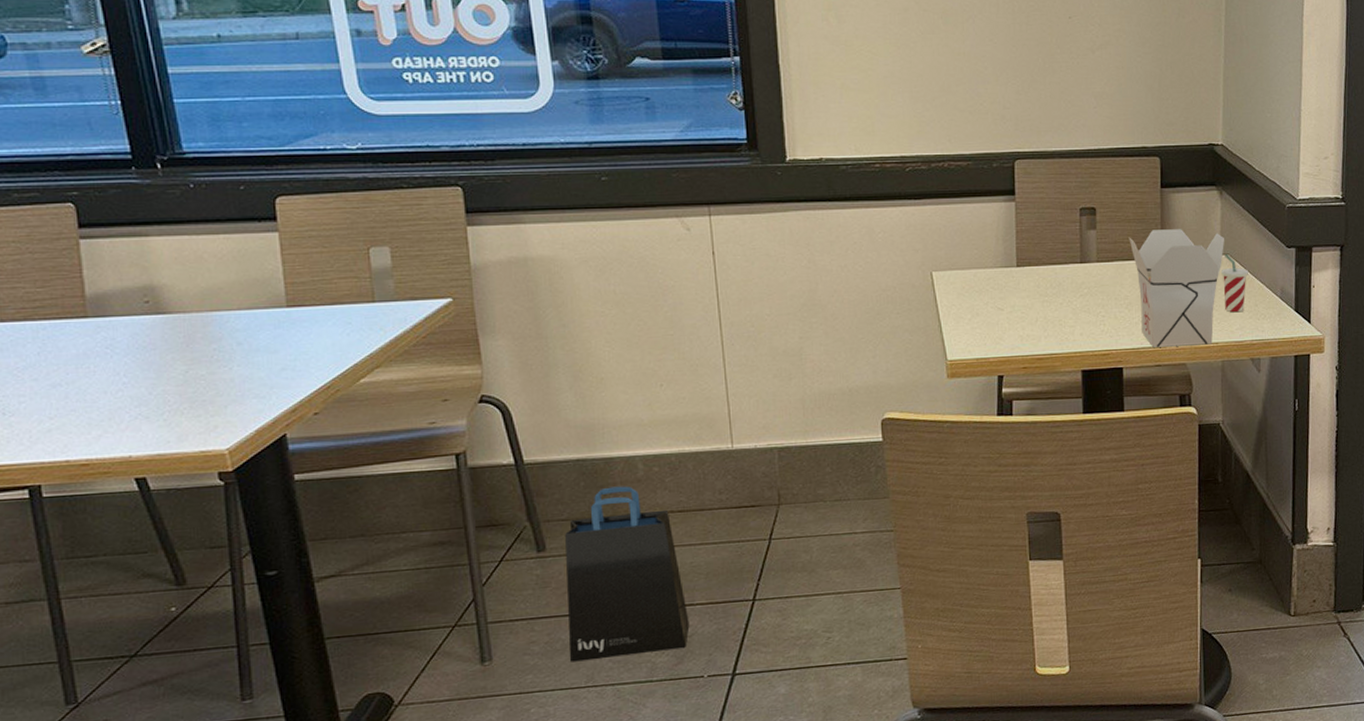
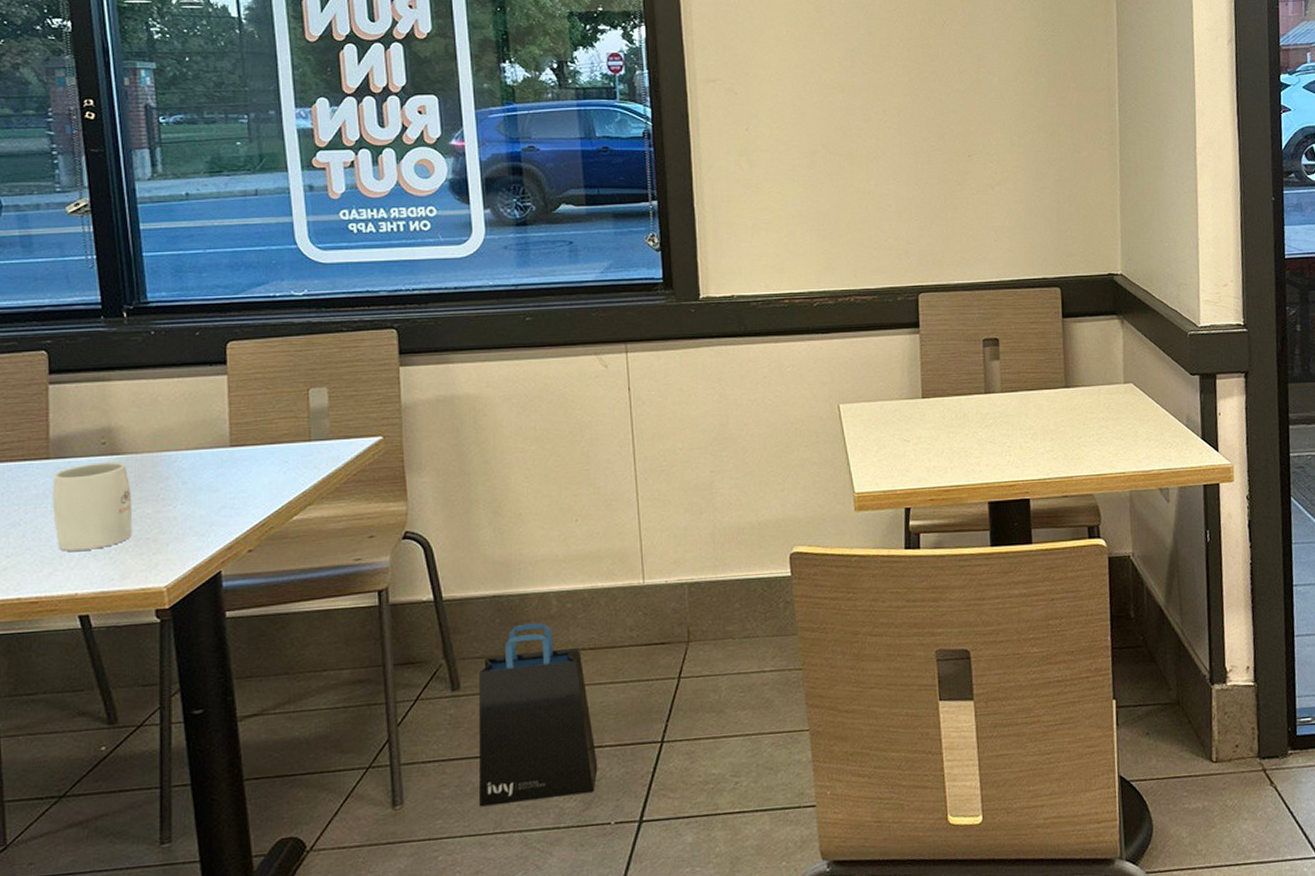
mug: none [93,321,187,413] -> present [52,461,133,551]
takeout container: present [1129,229,1225,347] -> none [1032,358,1128,478]
beverage cup: present [1220,253,1249,313] -> none [1124,382,1154,442]

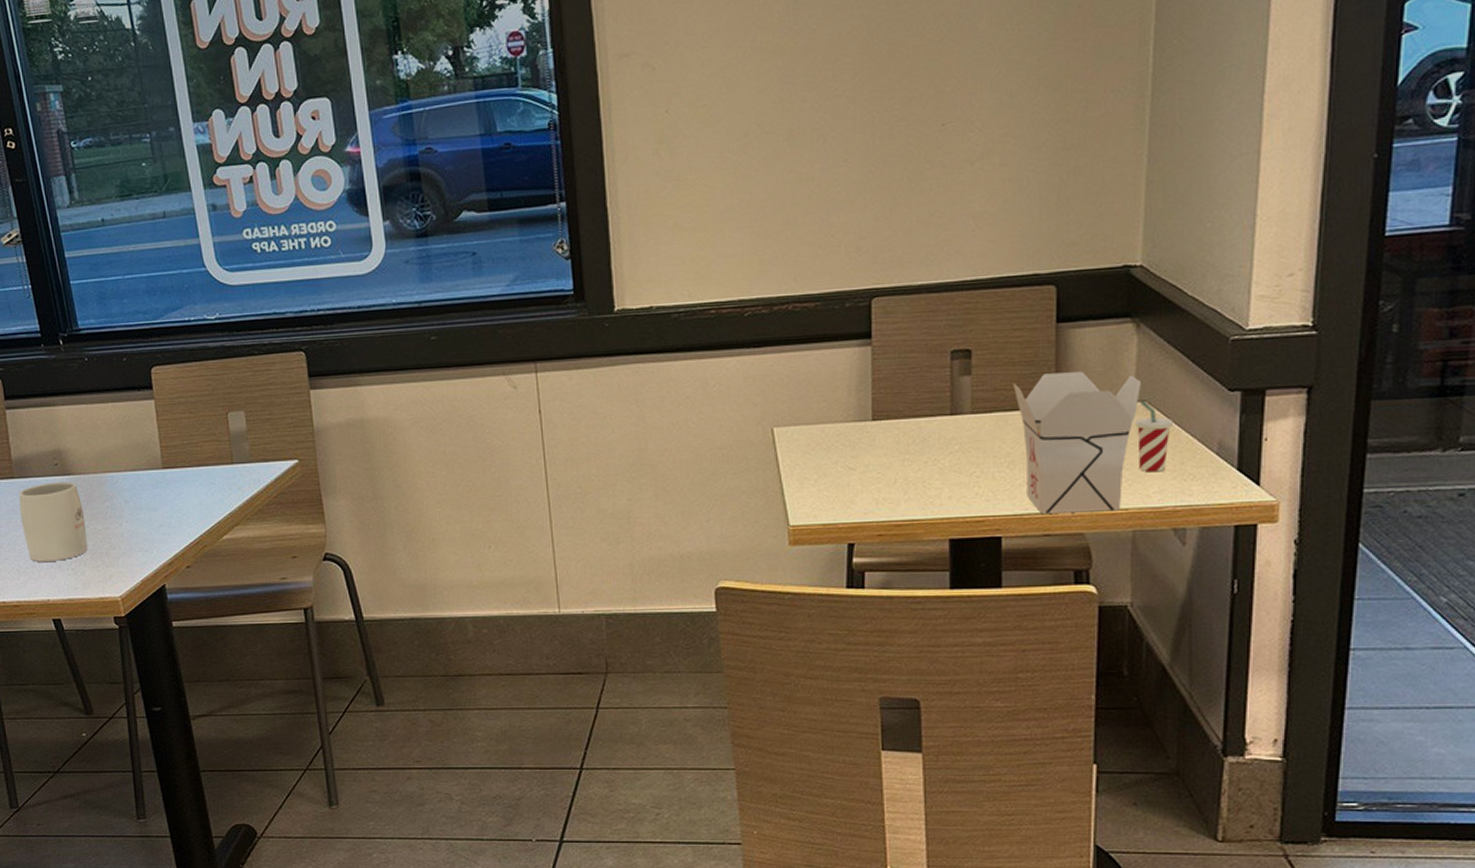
shopping bag: present [479,622,598,807] -> none [401,646,518,814]
takeout container: none [1032,358,1128,478] -> present [1013,372,1142,514]
beverage cup: none [1124,382,1154,442] -> present [1134,400,1174,473]

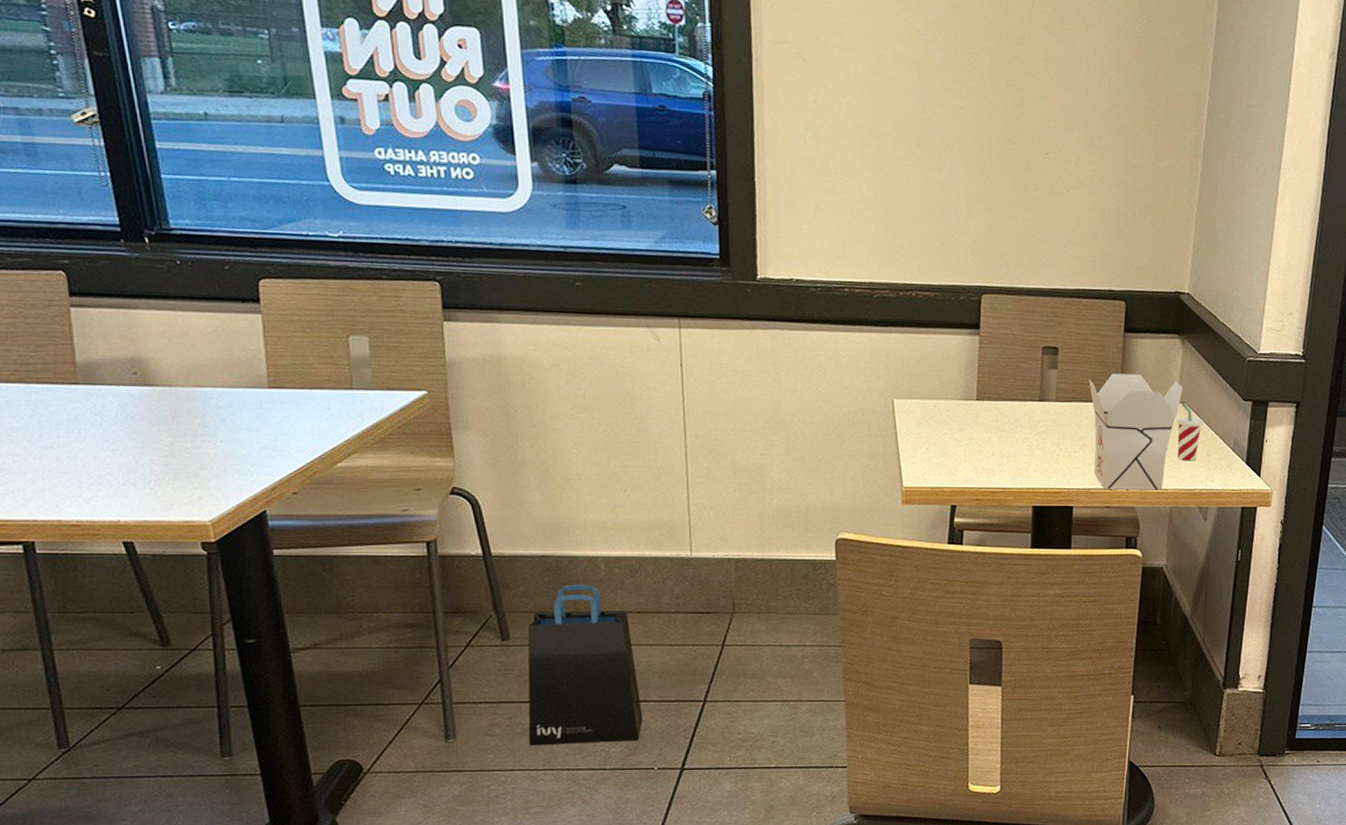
mug: present [19,481,88,562] -> none [84,392,172,479]
shopping bag: none [401,646,518,814] -> present [528,584,643,746]

